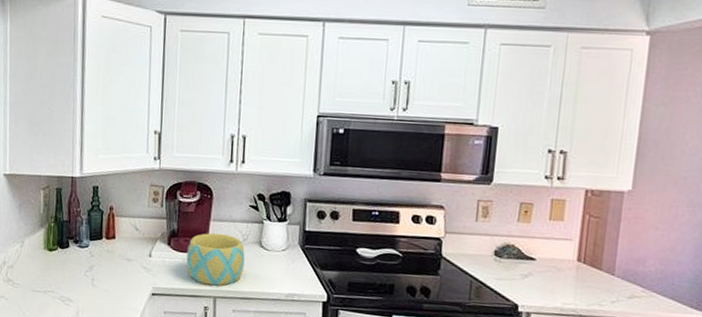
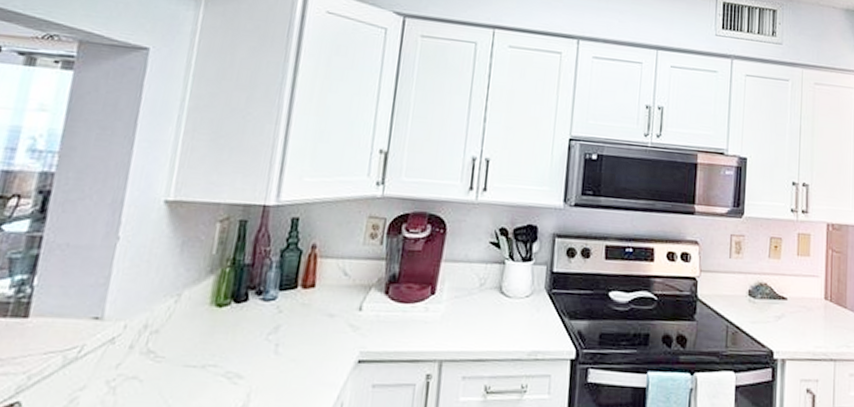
bowl: present [186,233,245,286] -> none [407,276,482,346]

